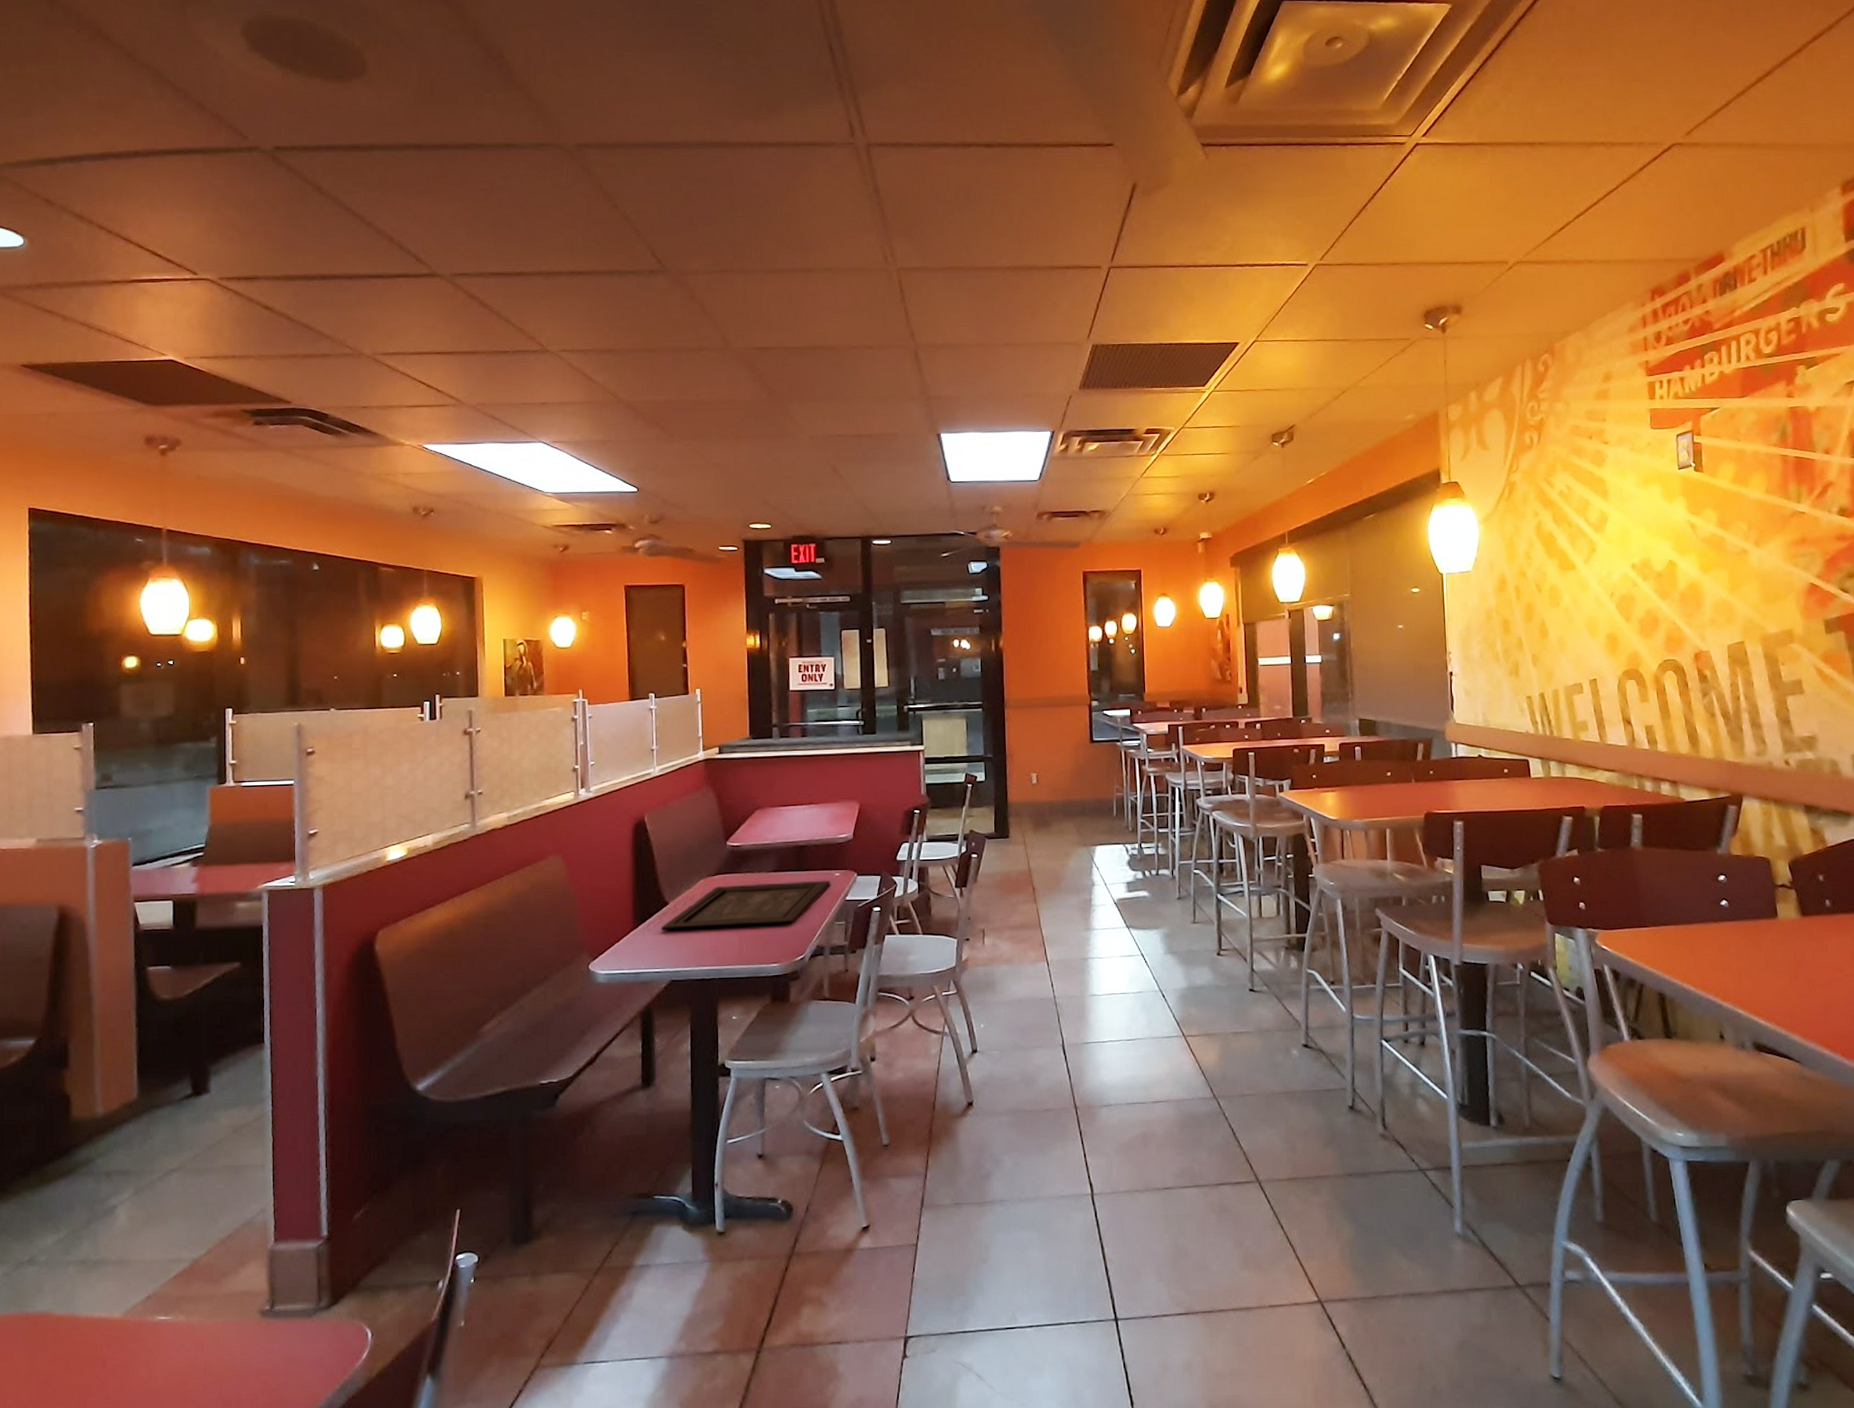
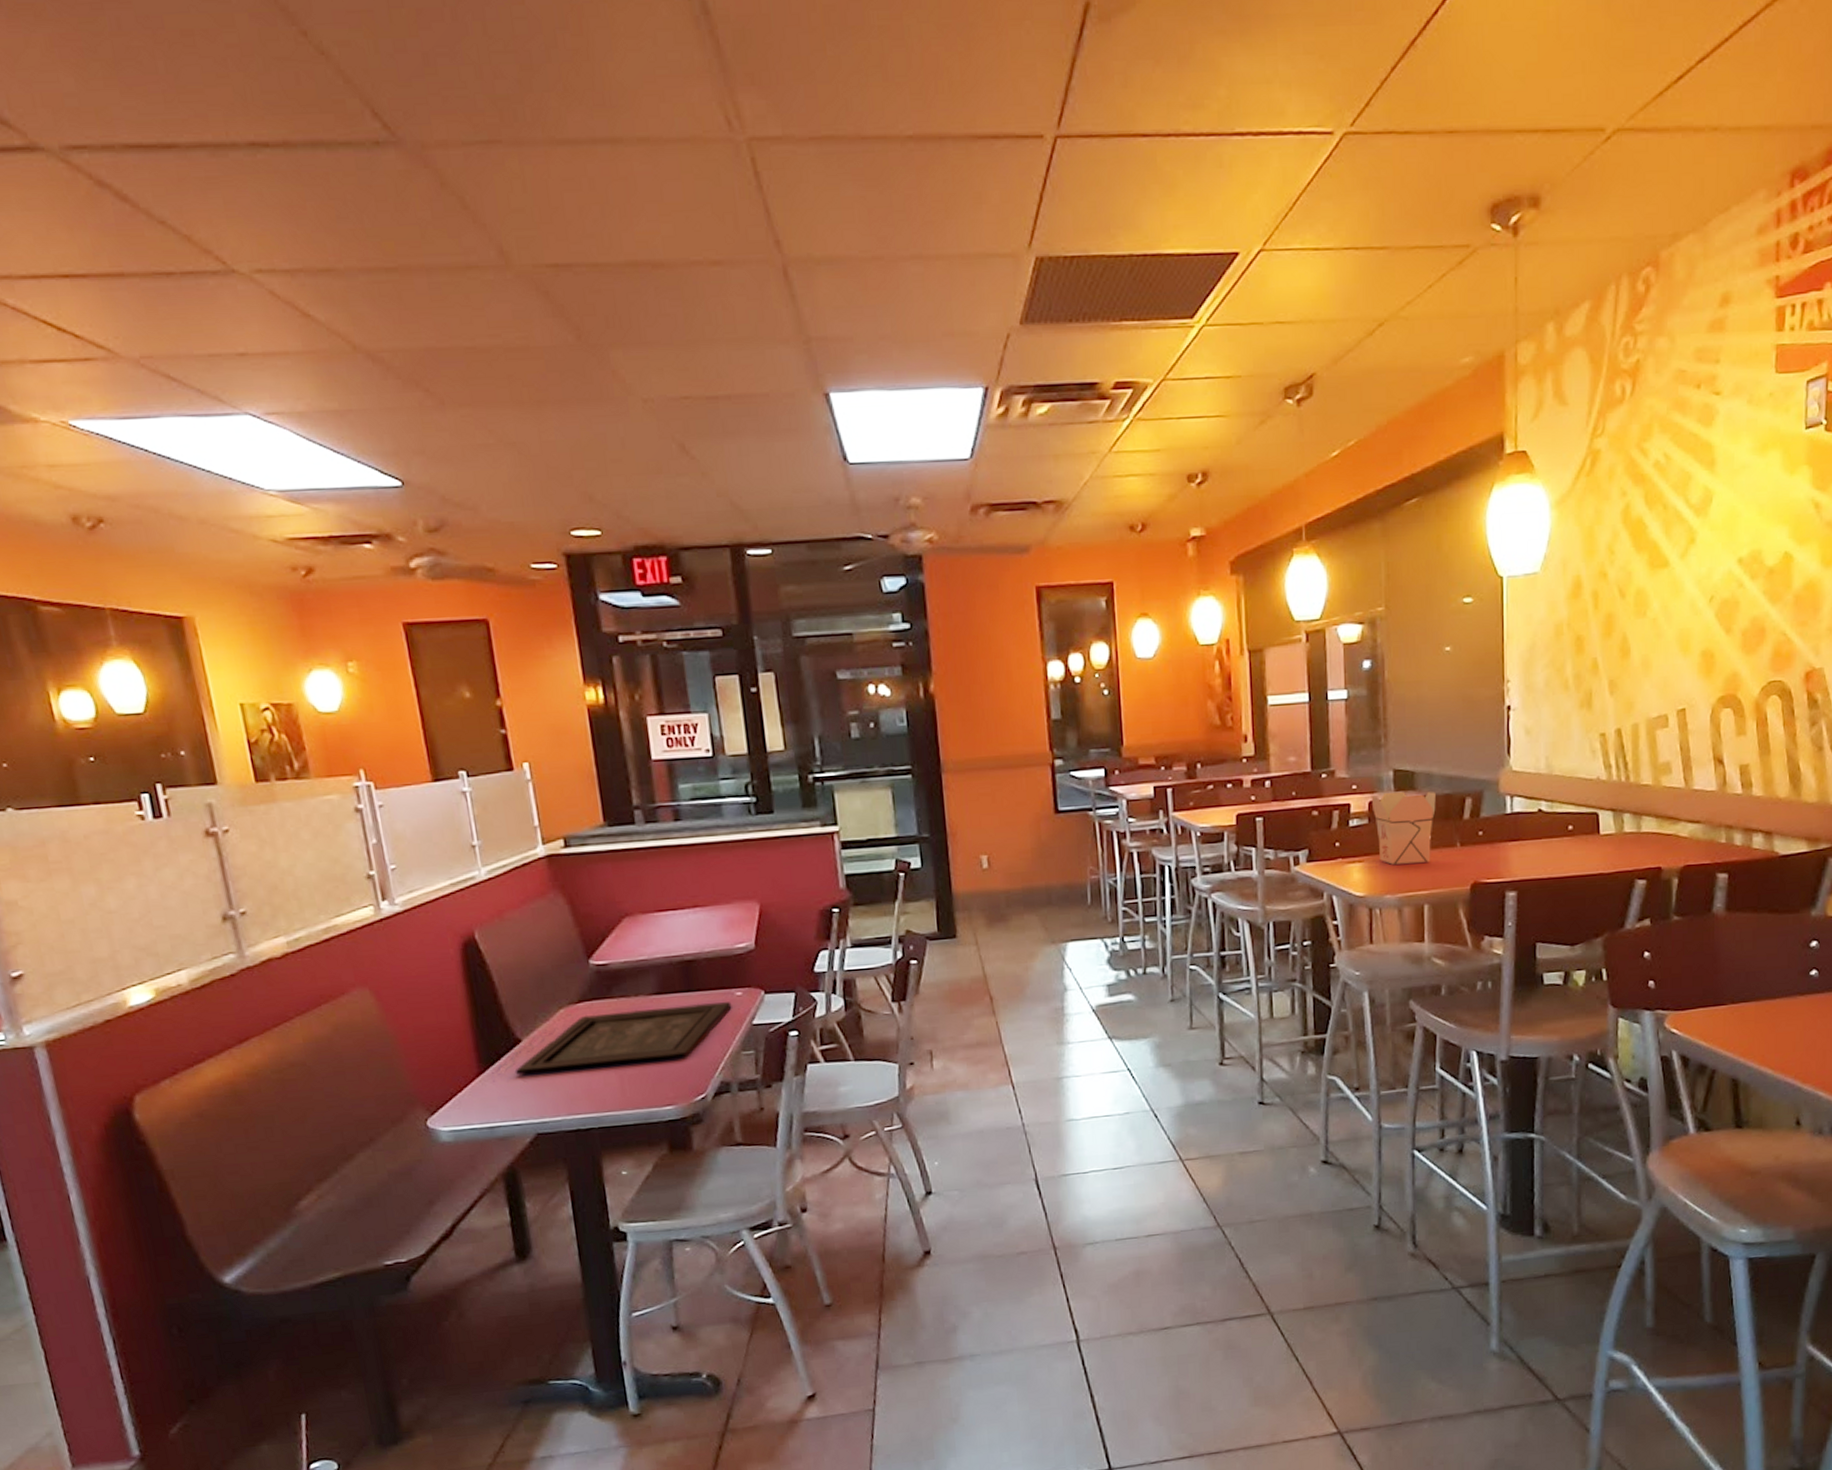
takeout container: none [1341,736,1394,795] -> present [1371,791,1436,865]

